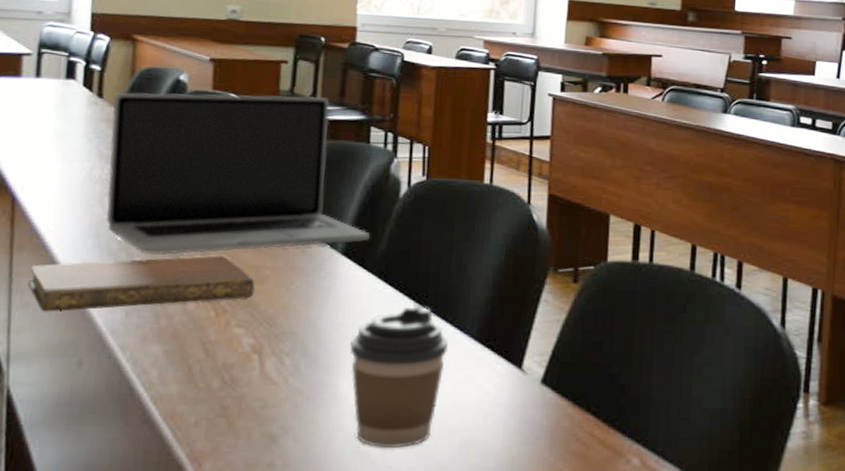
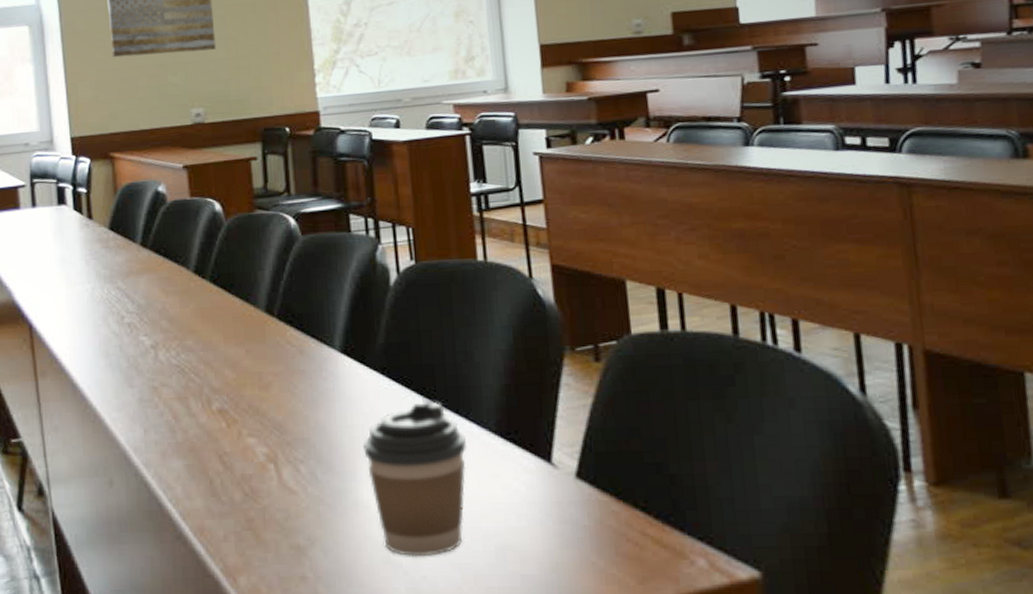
notebook: present [28,255,255,312] -> none [54,364,260,434]
laptop: present [105,92,370,255] -> none [102,190,366,369]

